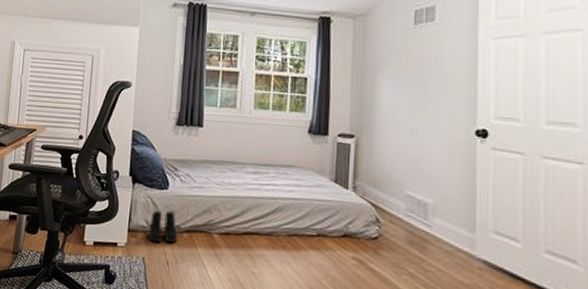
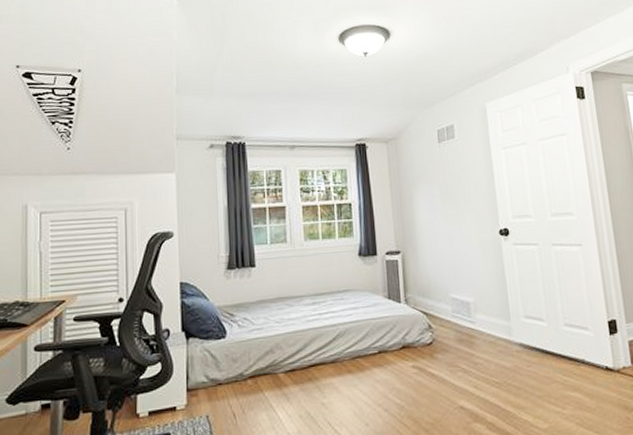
boots: present [149,210,177,243] -> none [210,360,241,397]

